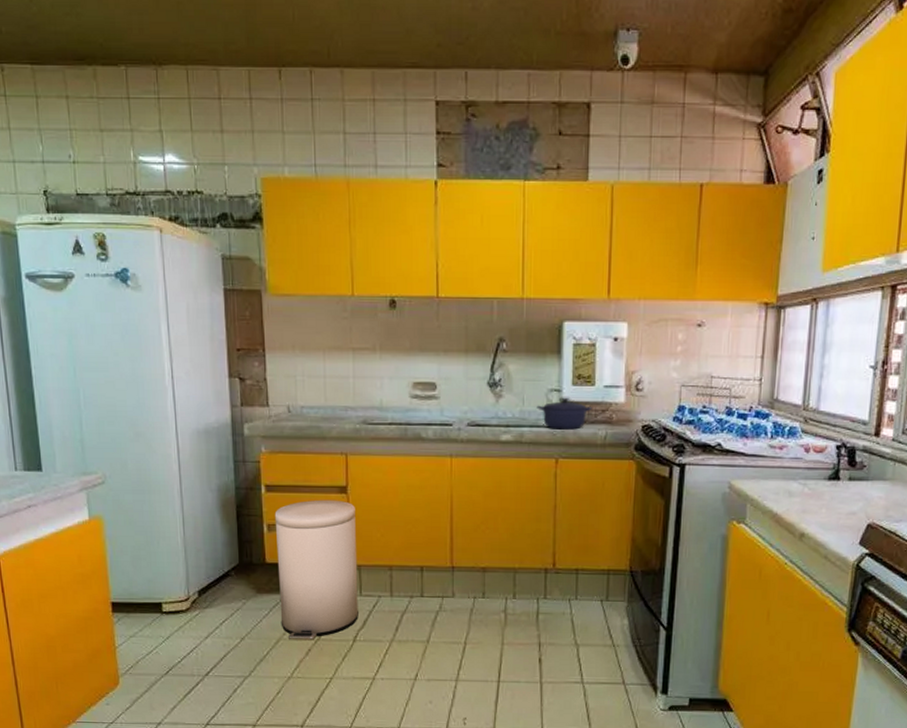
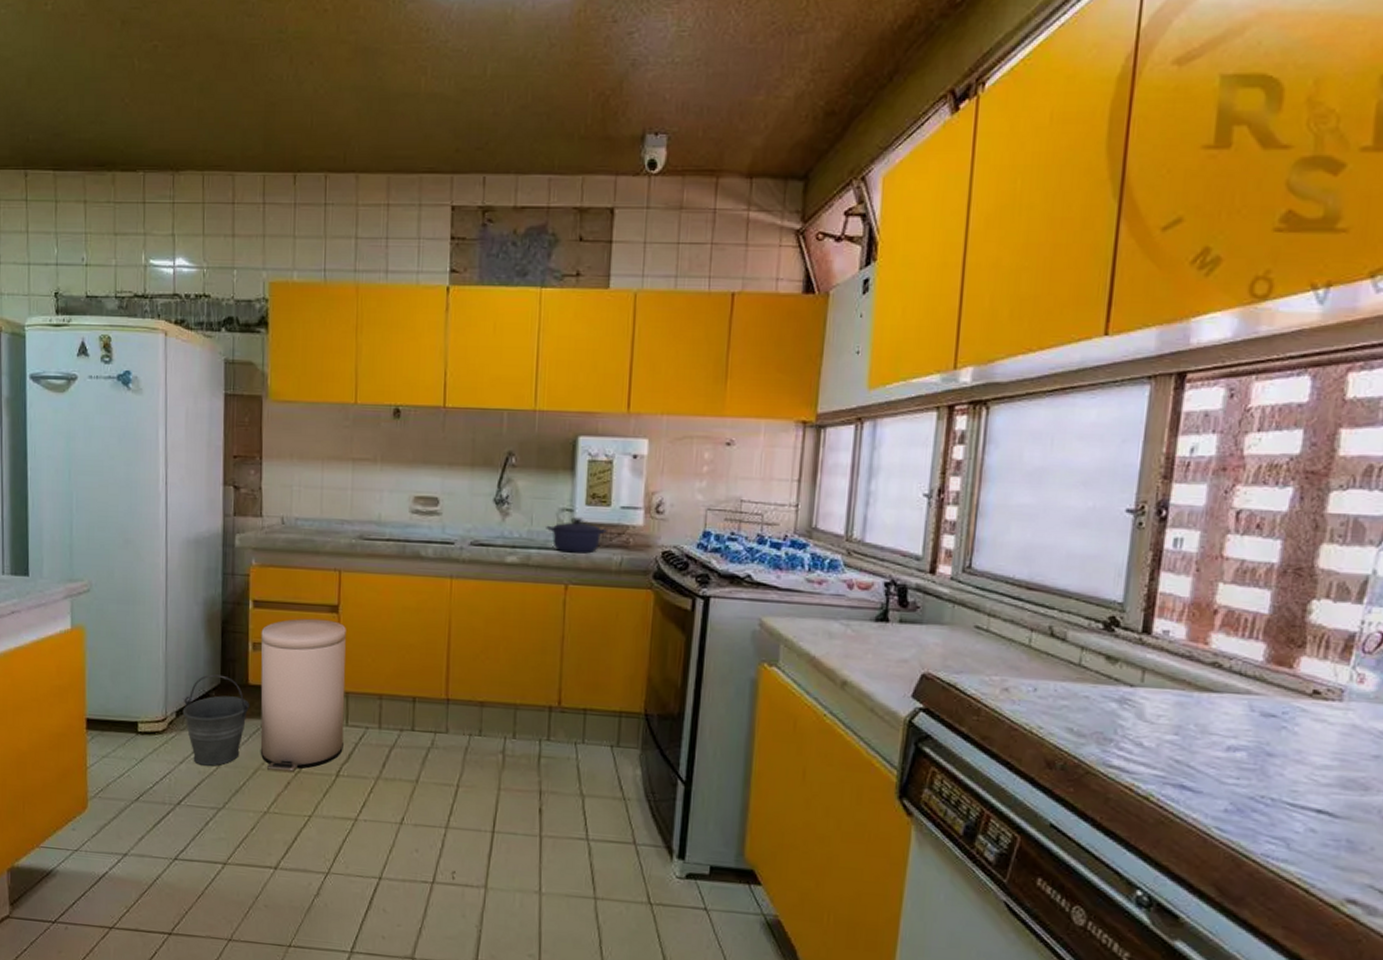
bucket: none [204,555,268,639] -> present [182,674,249,766]

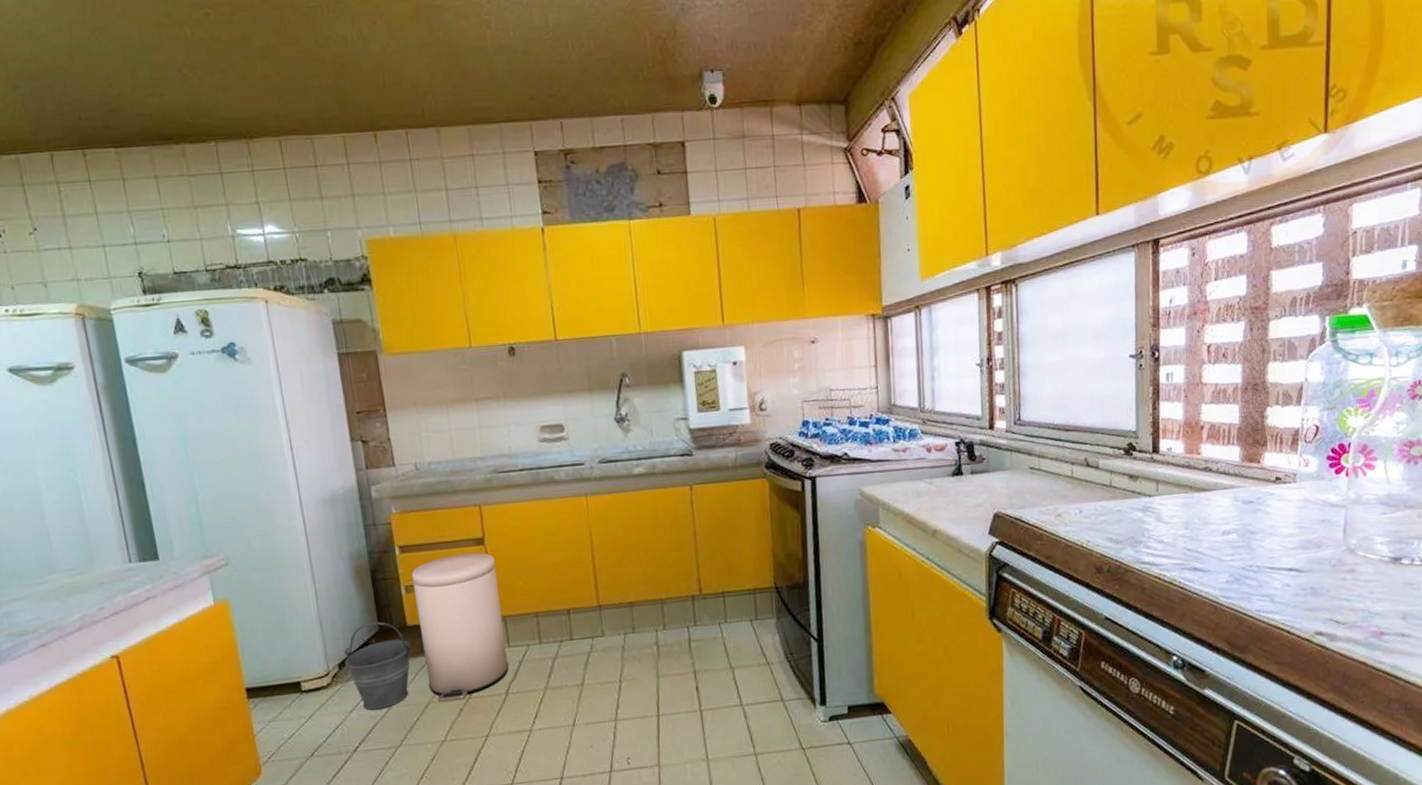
cooking pot: present [546,517,607,555] -> none [665,424,720,458]

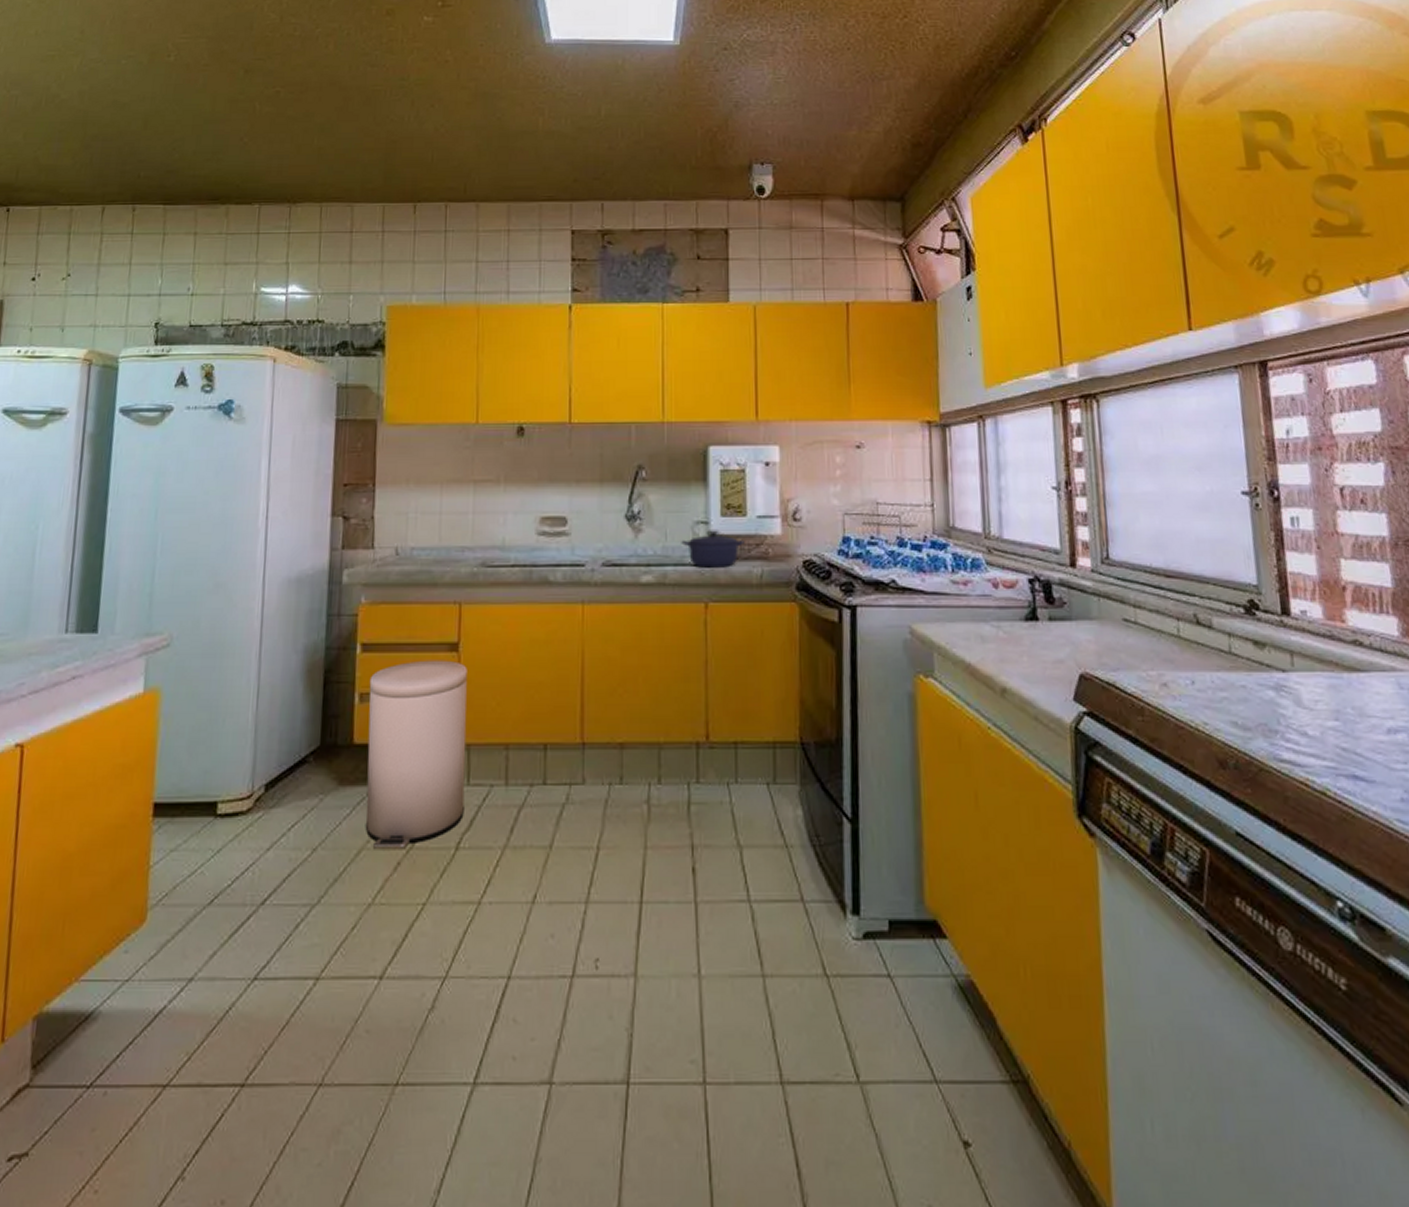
bucket: present [344,622,411,710] -> none [272,735,354,850]
cooking pot: none [665,424,720,458] -> present [681,530,745,569]

